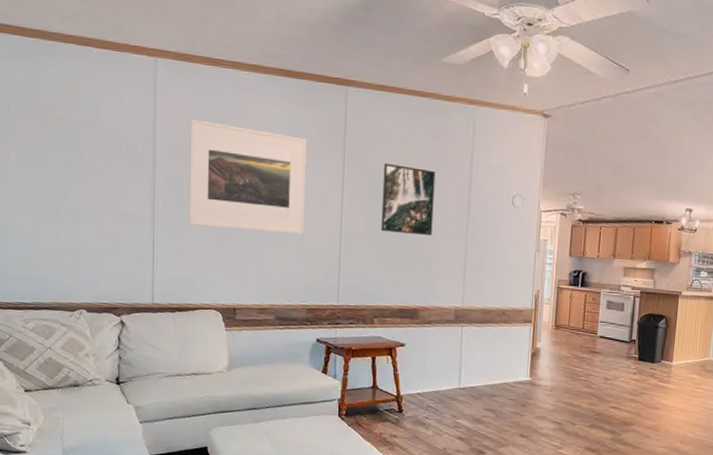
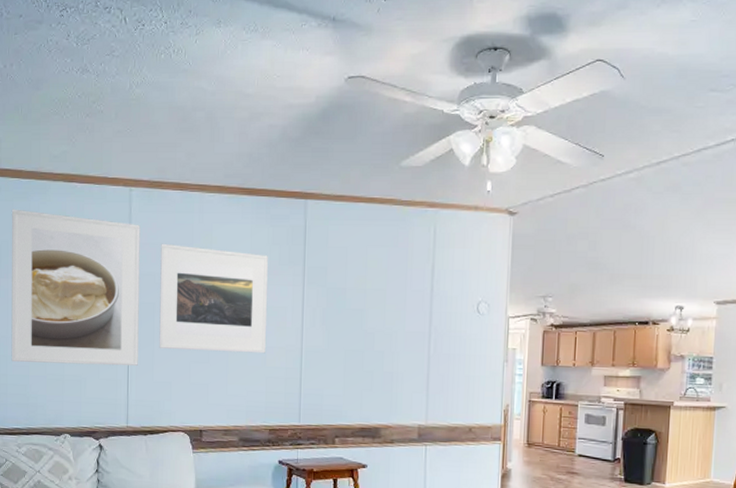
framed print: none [13,68,167,242] -> present [11,209,141,366]
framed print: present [381,163,436,235] -> none [341,275,396,349]

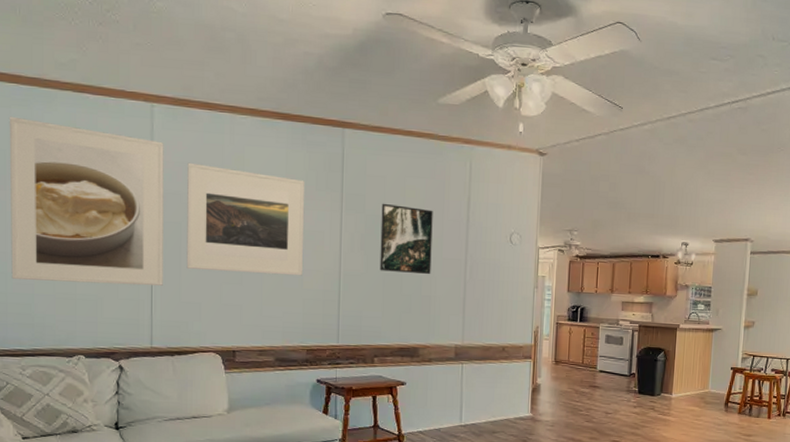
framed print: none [341,275,396,349] -> present [379,203,433,274]

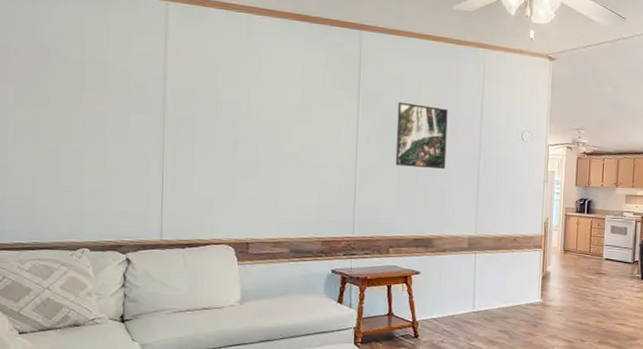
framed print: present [9,116,164,286] -> none [11,10,179,180]
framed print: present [186,162,304,276] -> none [199,59,321,170]

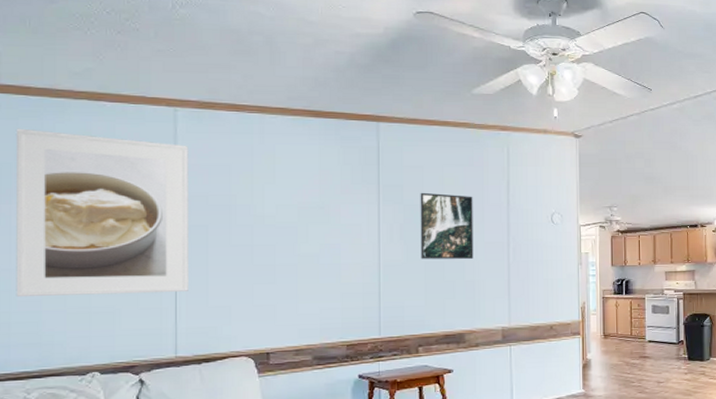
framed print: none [11,10,179,180] -> present [15,128,189,298]

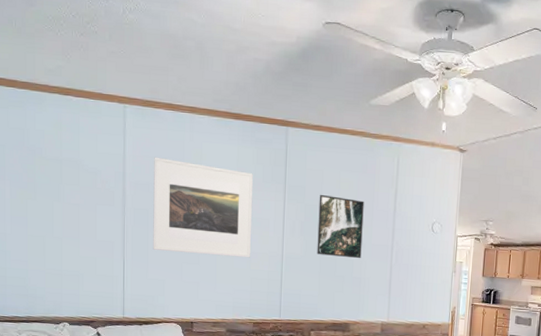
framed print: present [15,128,189,298] -> none [7,116,135,265]
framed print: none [214,164,341,272] -> present [153,156,253,258]

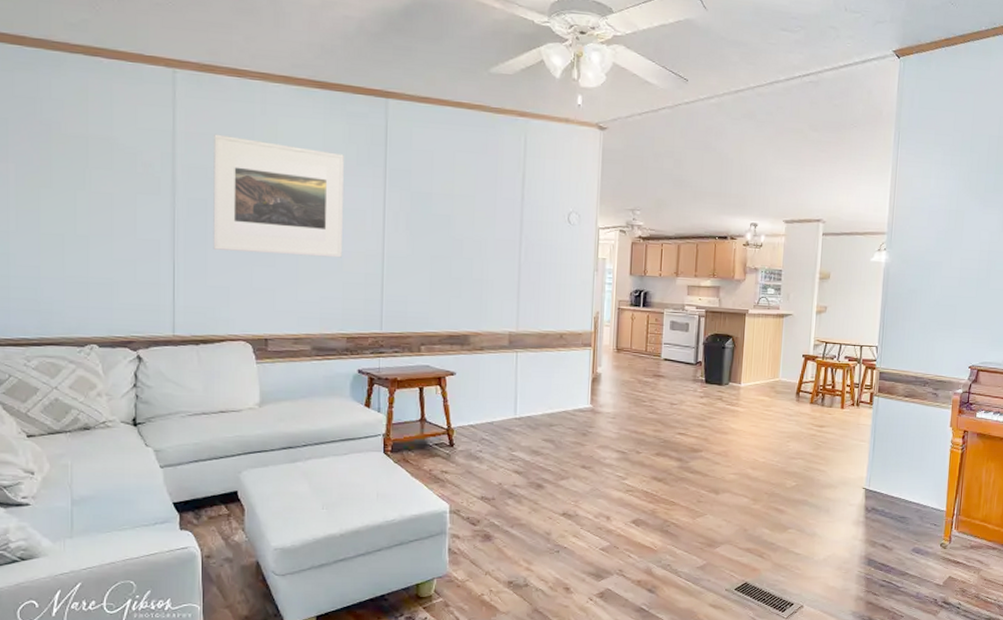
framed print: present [317,194,364,258] -> none [427,179,485,256]

